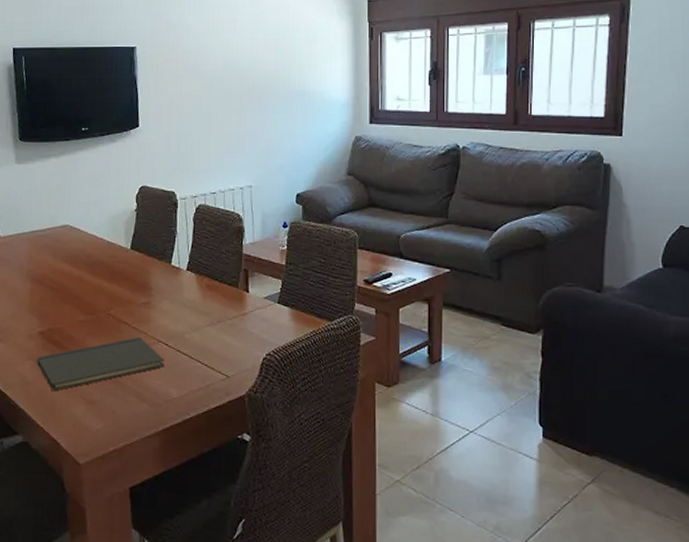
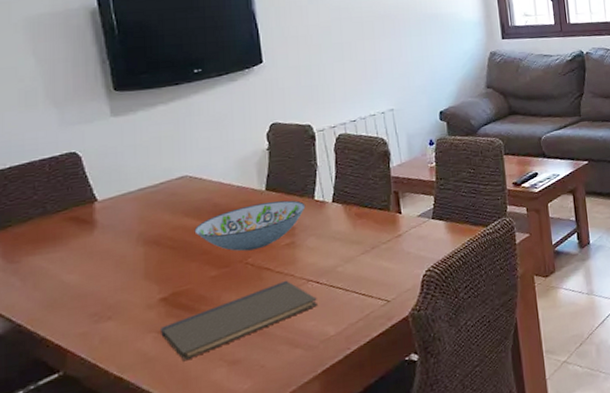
decorative bowl: none [70,261,163,303] -> present [194,200,306,252]

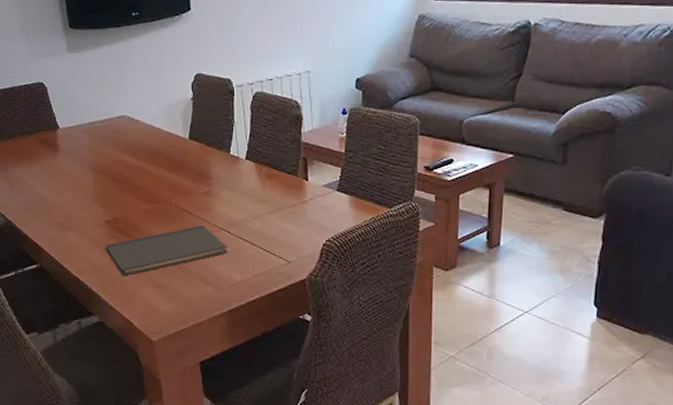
decorative bowl: present [194,200,306,252] -> none [131,151,222,193]

